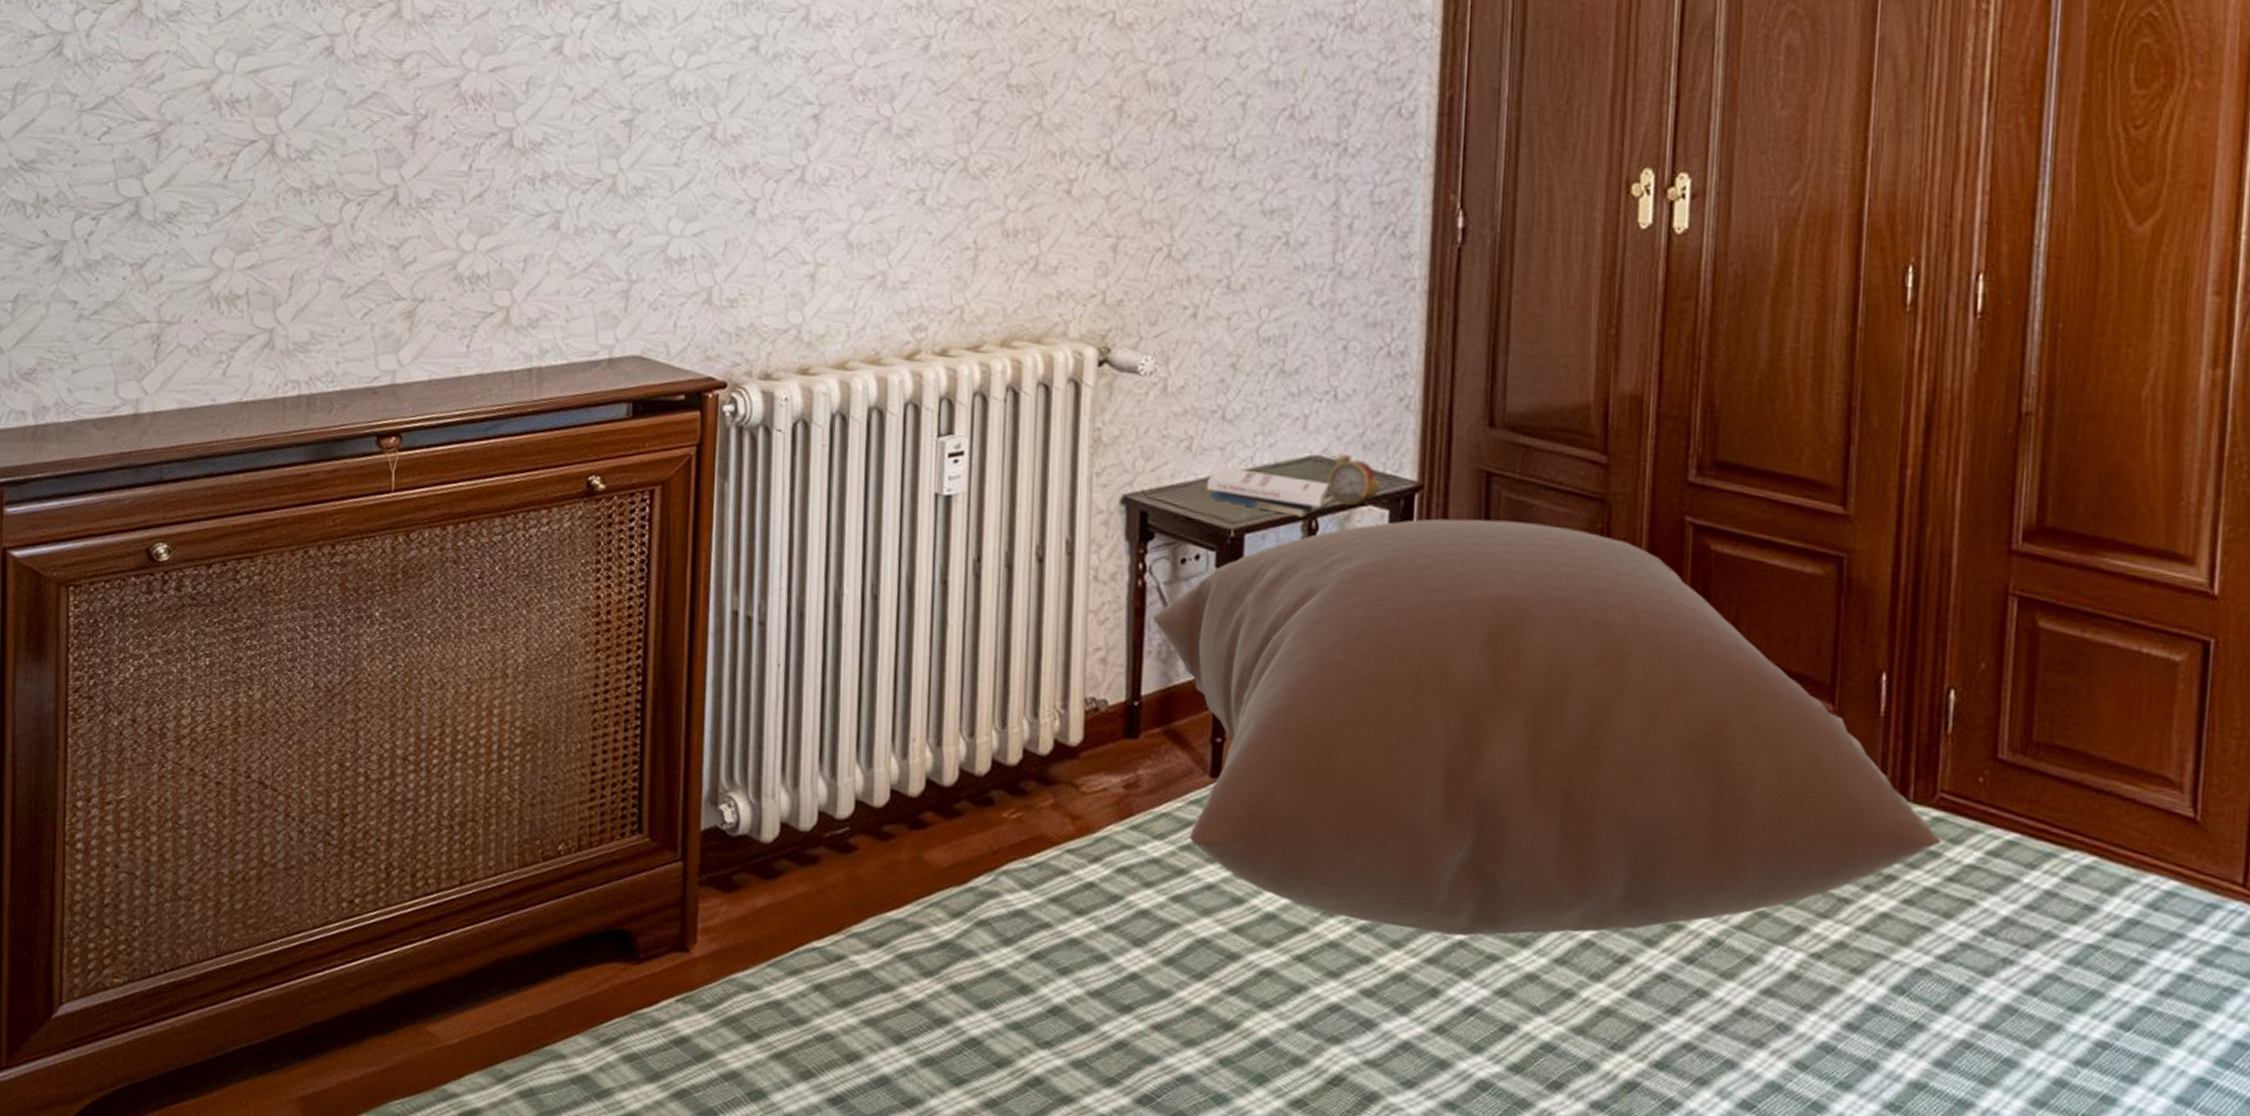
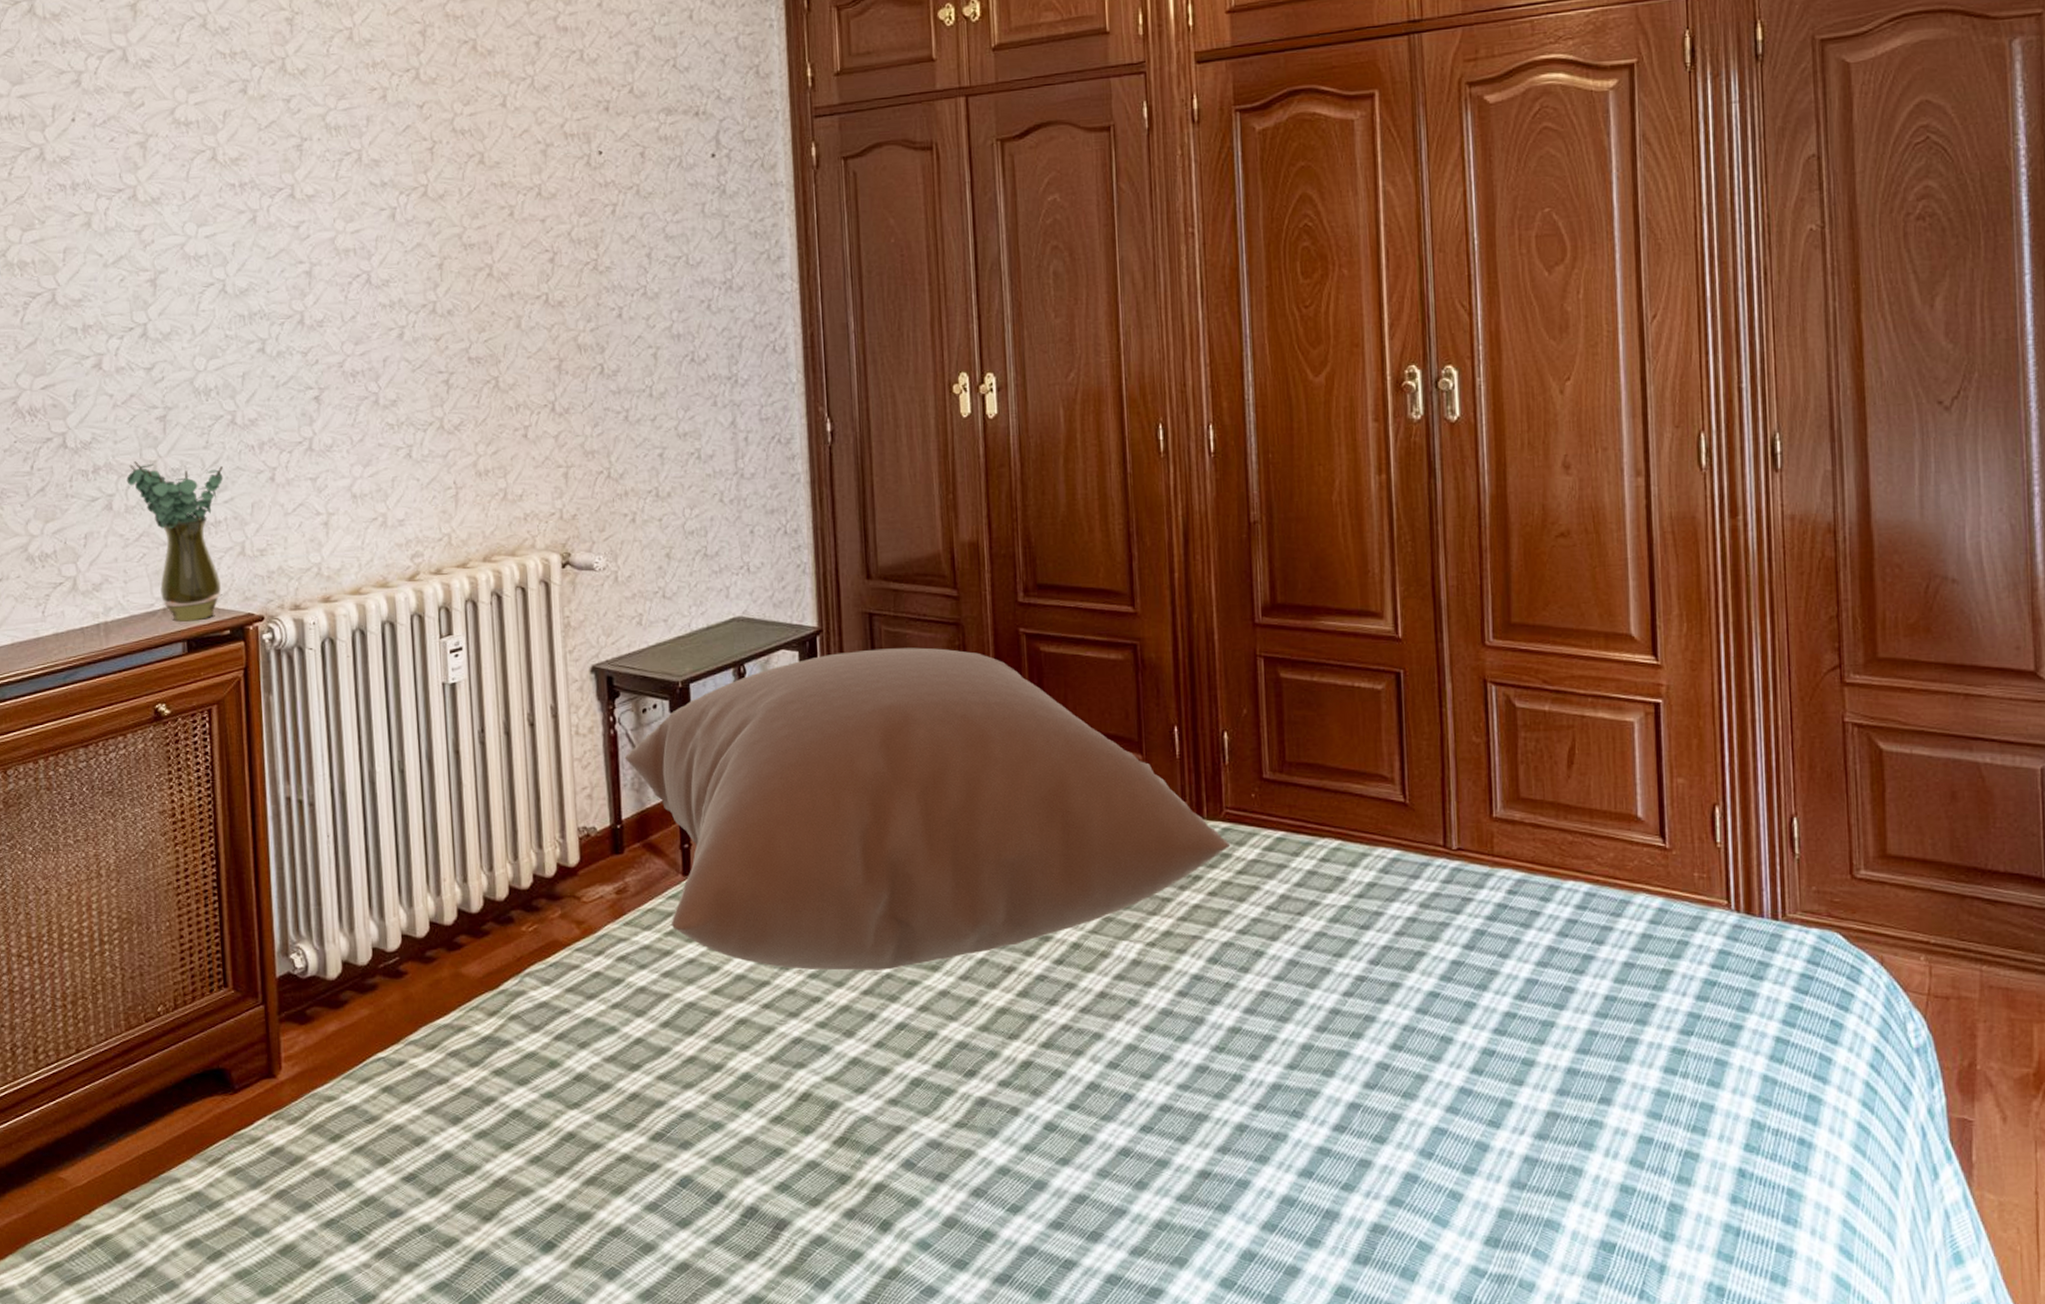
vase: none [579,173,695,379] -> present [126,461,223,622]
books: present [1206,467,1334,518] -> none [656,634,756,666]
alarm clock: present [1323,454,1380,507] -> none [745,613,789,653]

